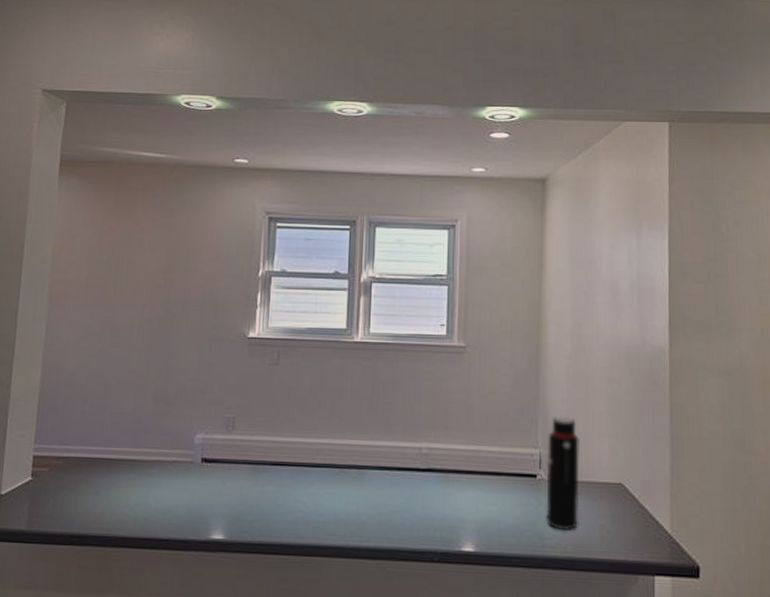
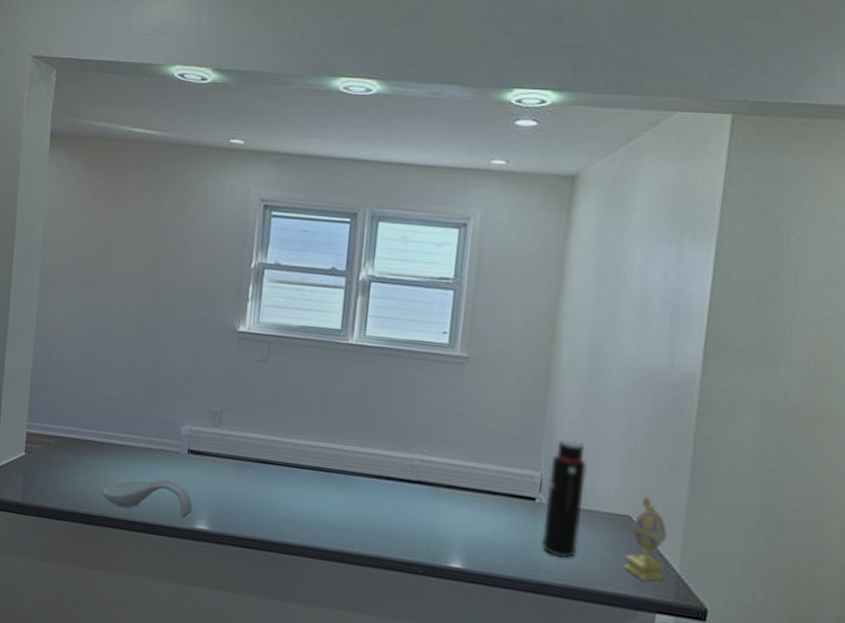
spoon rest: none [113,491,208,529] -> present [102,479,193,517]
decorative egg: none [622,464,659,545] -> present [624,497,668,581]

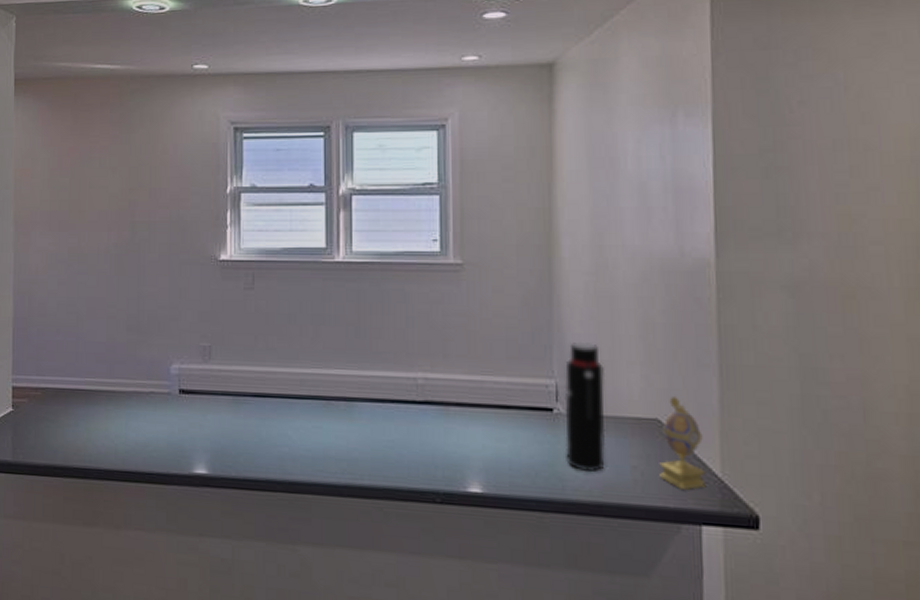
spoon rest: present [102,479,193,517] -> none [94,423,190,463]

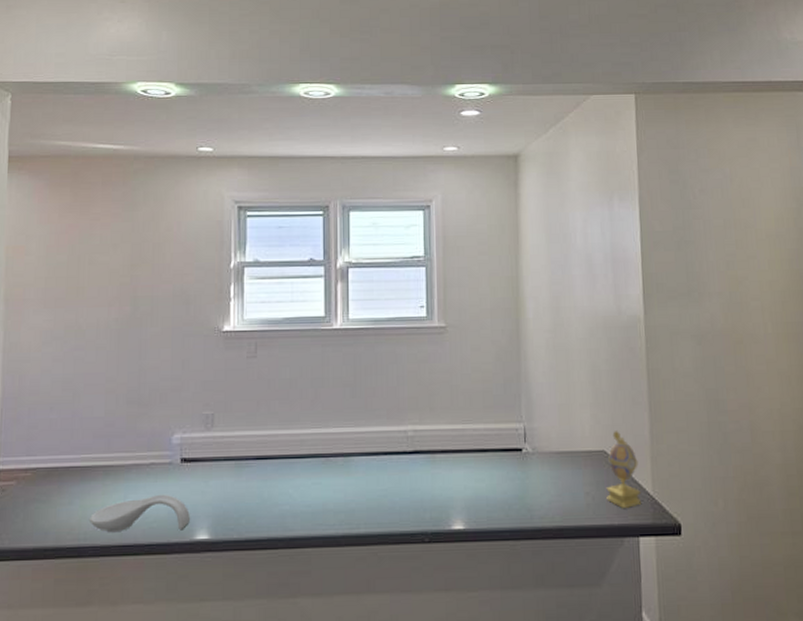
spoon rest: none [94,423,190,463] -> present [90,494,191,533]
water bottle: present [564,341,606,473] -> none [531,389,564,502]

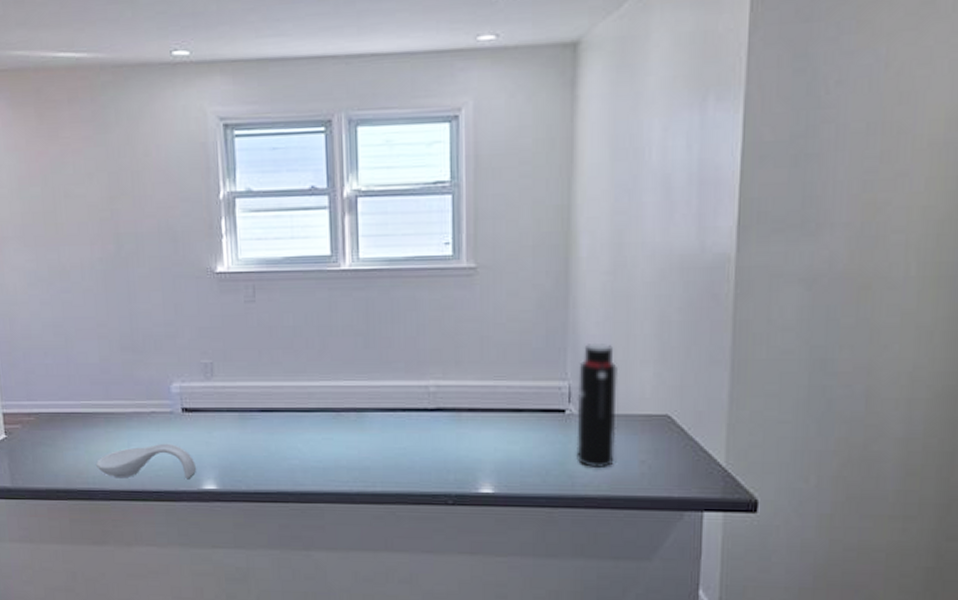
water bottle: none [531,389,564,502] -> present [576,342,617,469]
decorative egg: present [606,431,642,508] -> none [666,393,711,480]

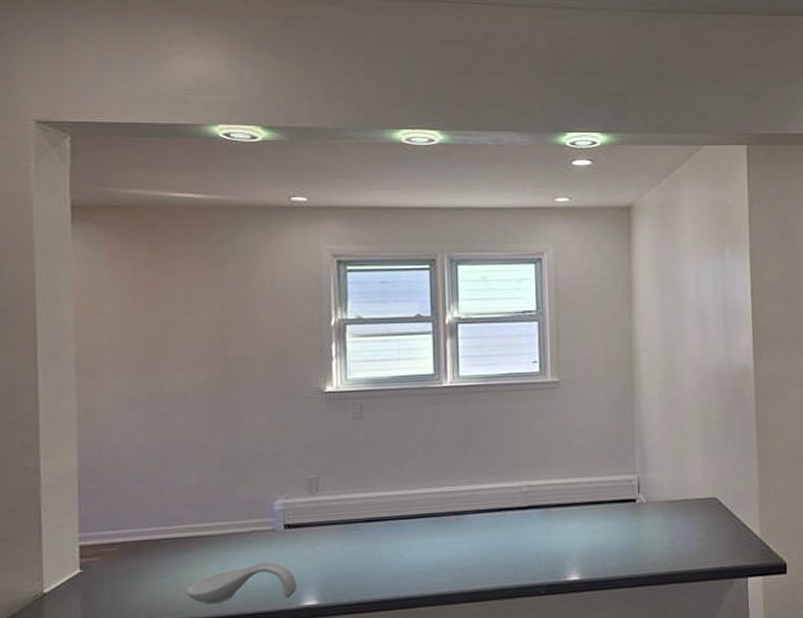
water bottle: present [576,342,617,469] -> none [644,440,677,548]

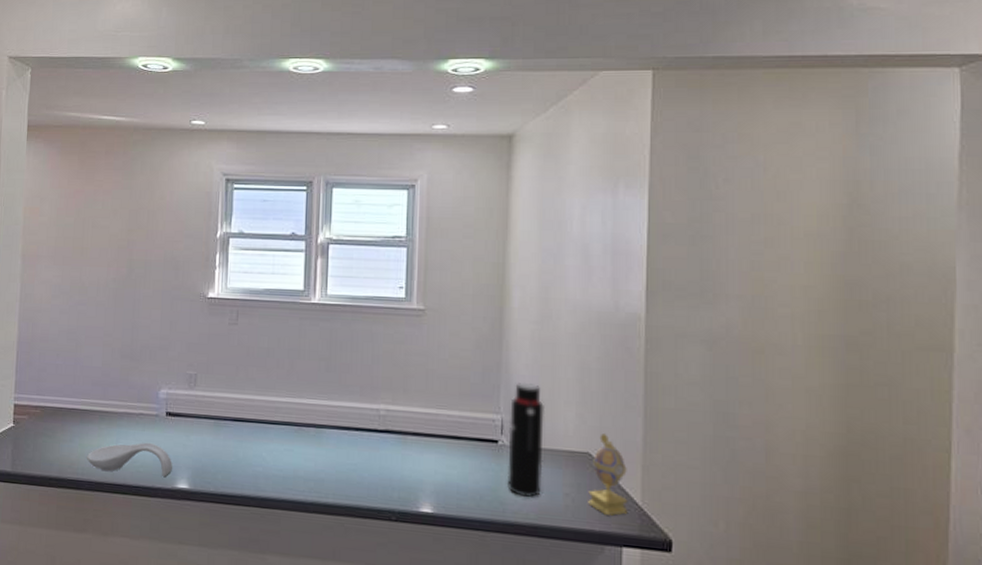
water bottle: none [644,440,677,548] -> present [507,382,544,498]
decorative egg: none [717,478,750,551] -> present [588,433,628,516]

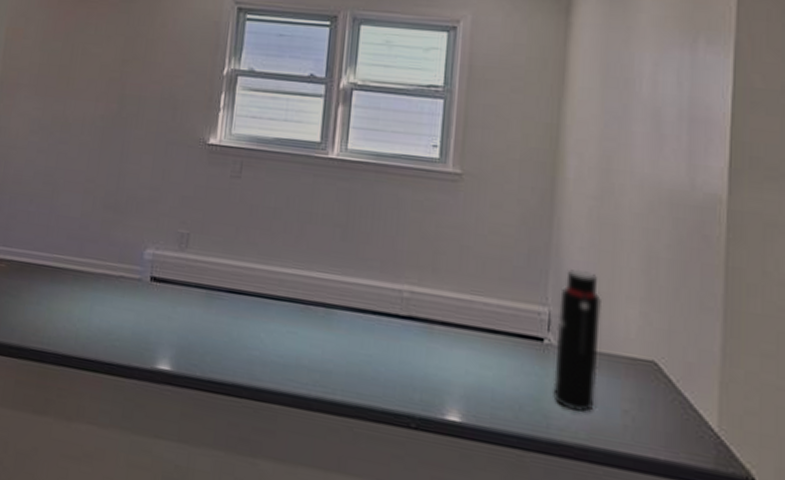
spoon rest: present [87,442,173,478] -> none [54,311,154,355]
decorative egg: present [588,433,628,516] -> none [652,339,702,442]

